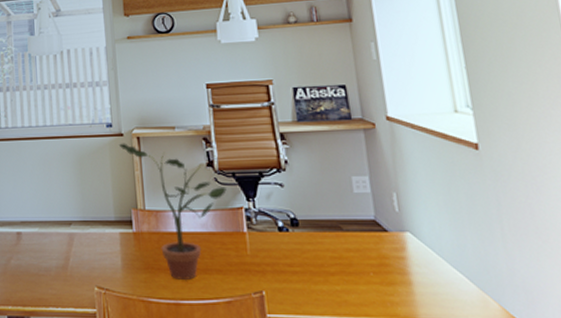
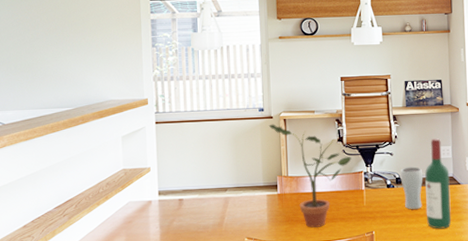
drinking glass: none [296,203,332,265] -> present [400,166,423,210]
wine bottle: none [332,165,379,295] -> present [425,138,451,229]

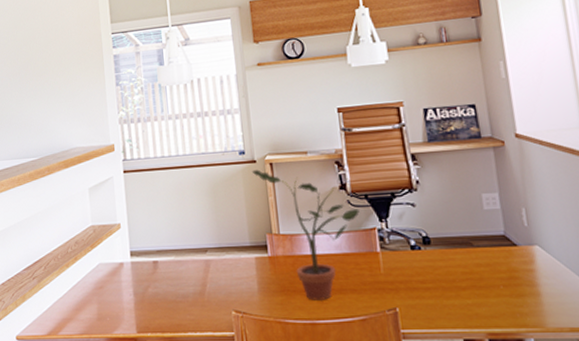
drinking glass: present [400,166,423,210] -> none [427,221,464,280]
wine bottle: present [425,138,451,229] -> none [463,183,508,308]

